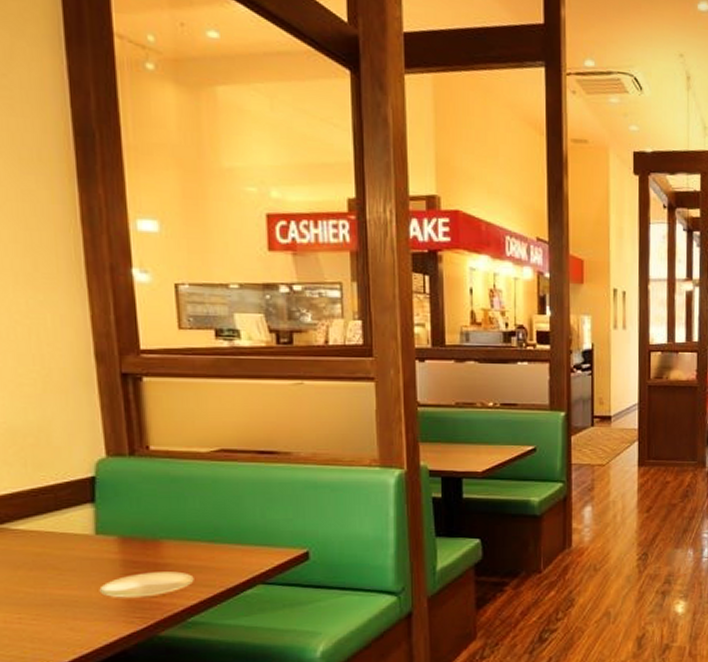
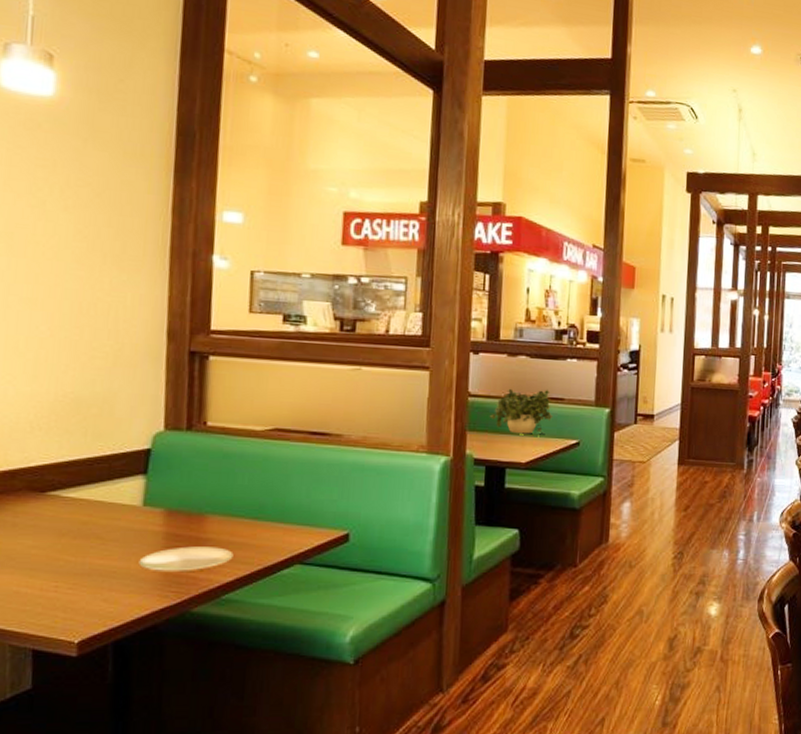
potted plant: none [442,395,507,443] -> present [490,388,553,435]

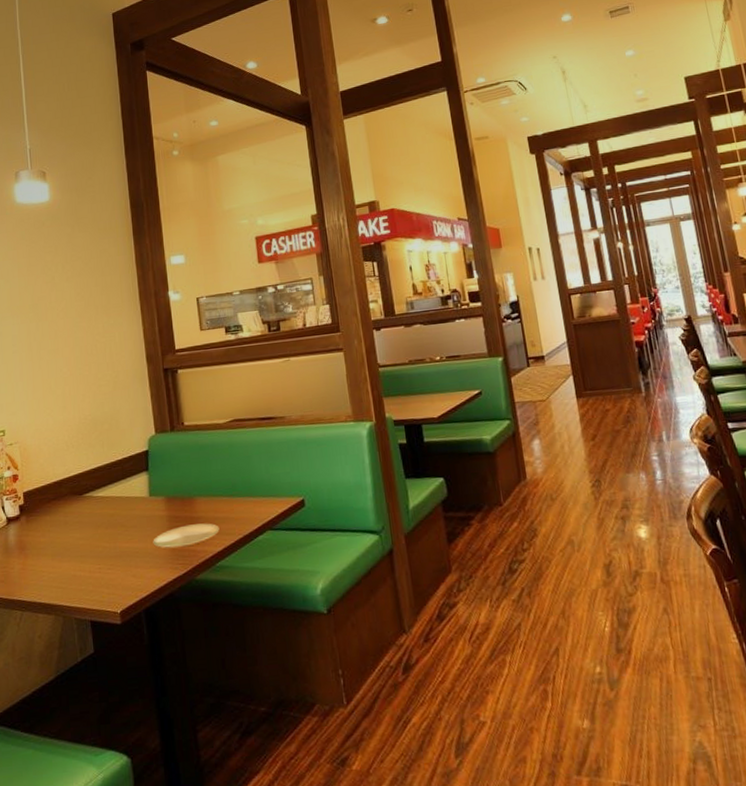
potted plant: present [490,388,553,435] -> none [400,349,454,393]

